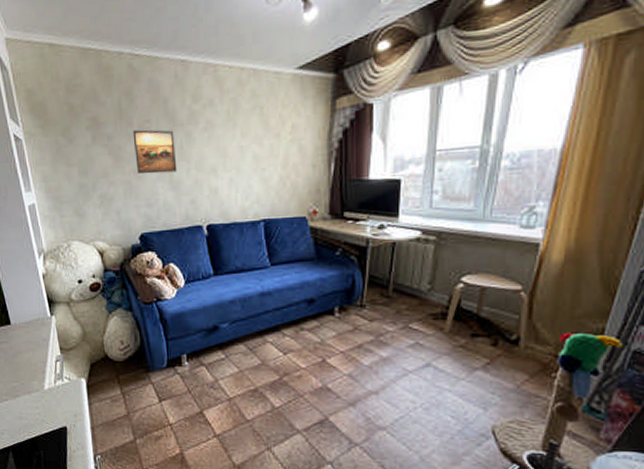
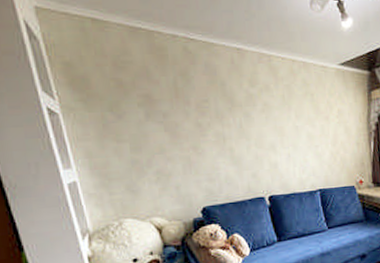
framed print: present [132,129,177,174] -> none [190,108,238,151]

